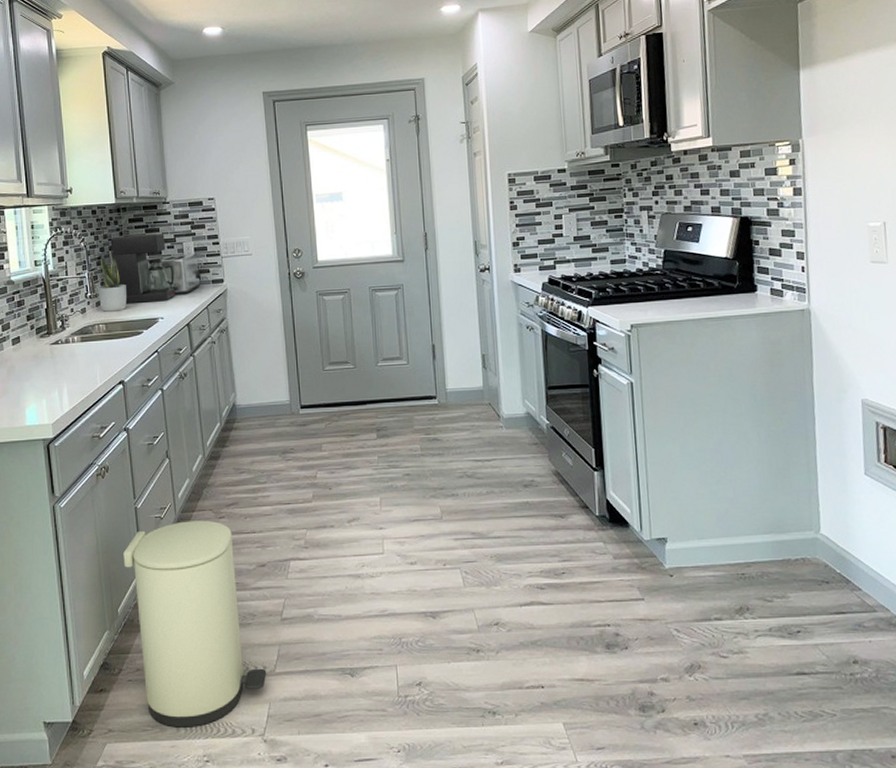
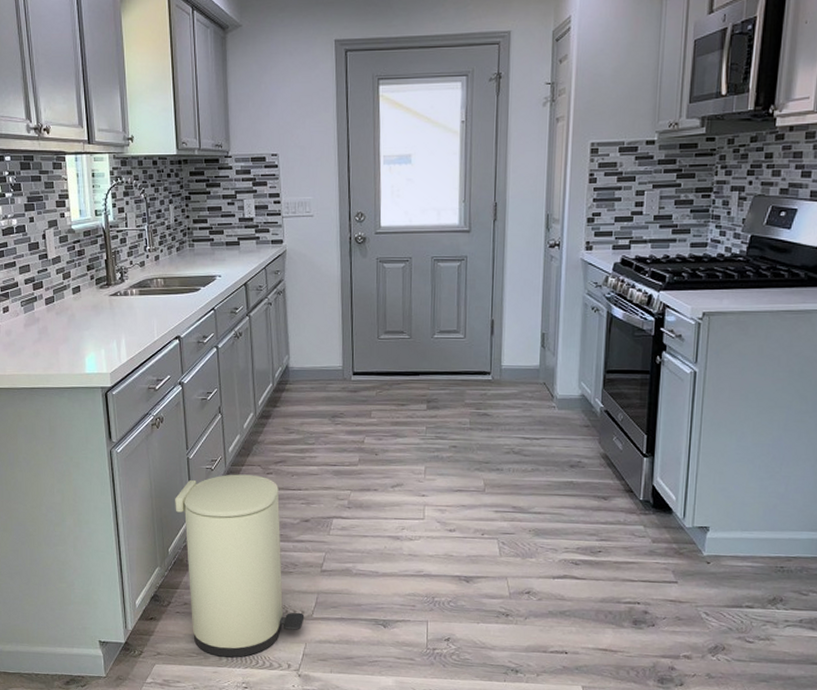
potted plant: present [97,249,128,312] -> none [156,202,186,267]
coffee maker: present [110,233,175,303] -> none [171,188,234,259]
toaster: present [160,253,202,295] -> none [220,211,261,253]

